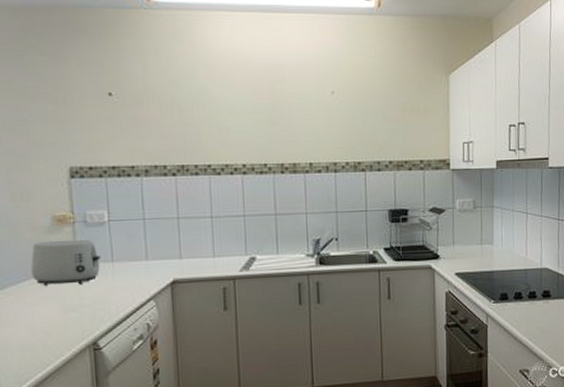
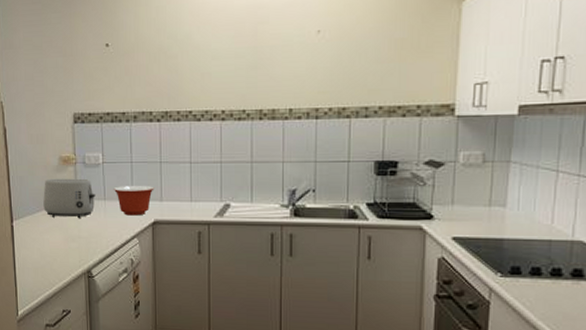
mixing bowl: none [122,243,172,277] -> present [113,185,154,216]

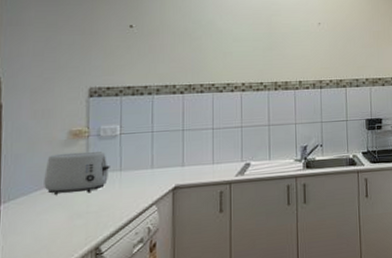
mixing bowl: present [113,185,154,216] -> none [131,152,176,184]

